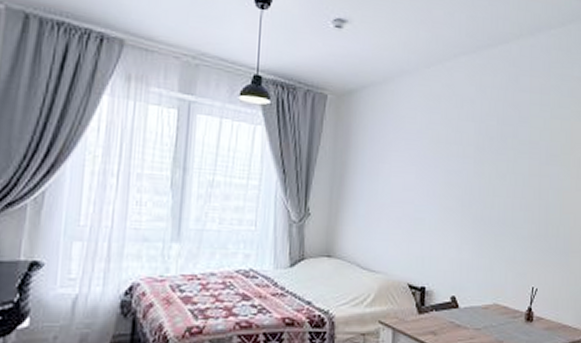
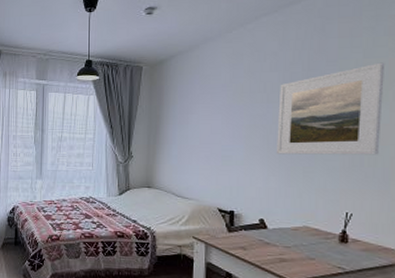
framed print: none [469,124,568,224] -> present [276,62,385,155]

